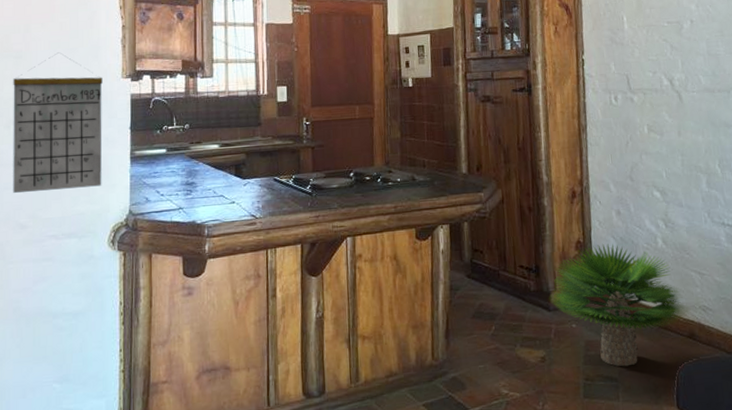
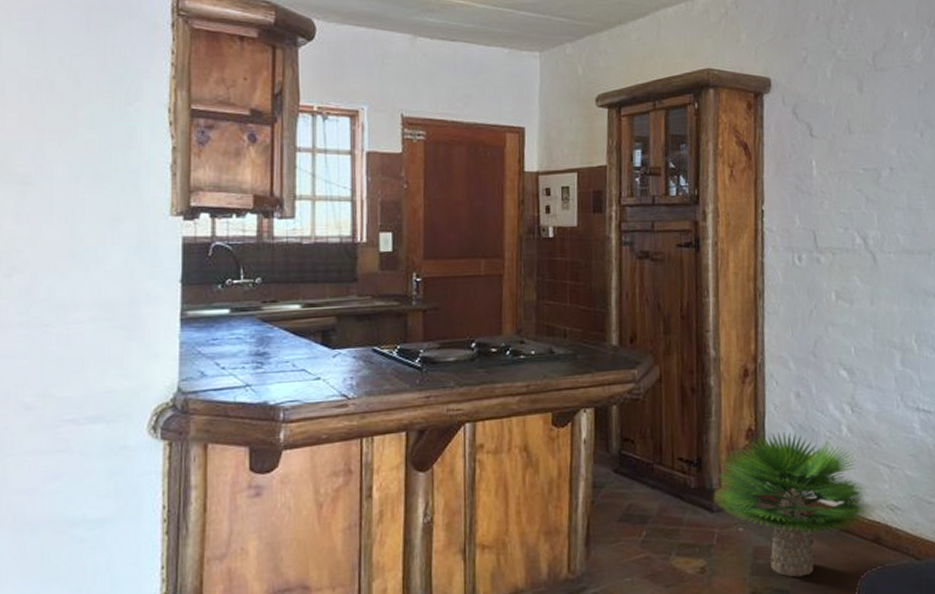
calendar: present [13,52,103,194] -> none [15,179,144,365]

